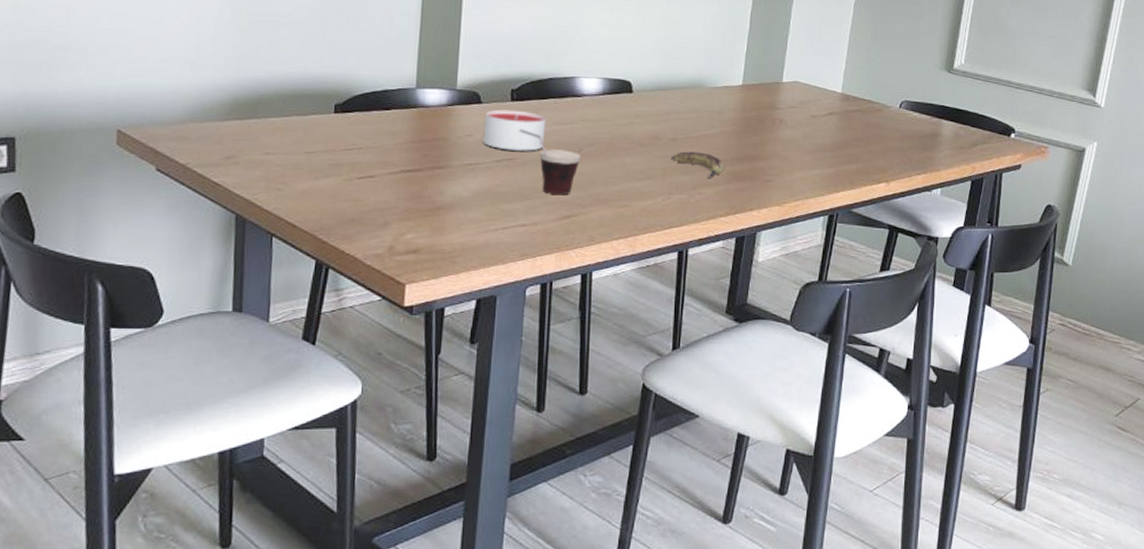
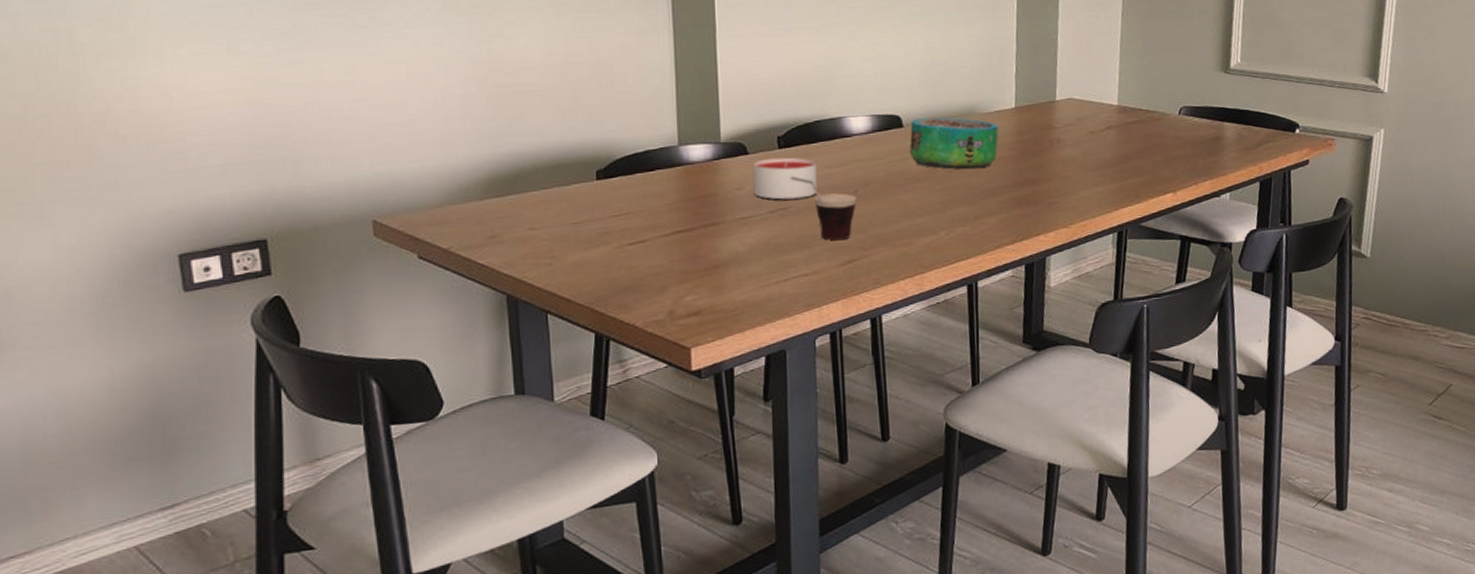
decorative bowl: none [637,86,724,140] -> present [910,117,999,170]
banana: present [671,151,725,178] -> none [950,181,1006,206]

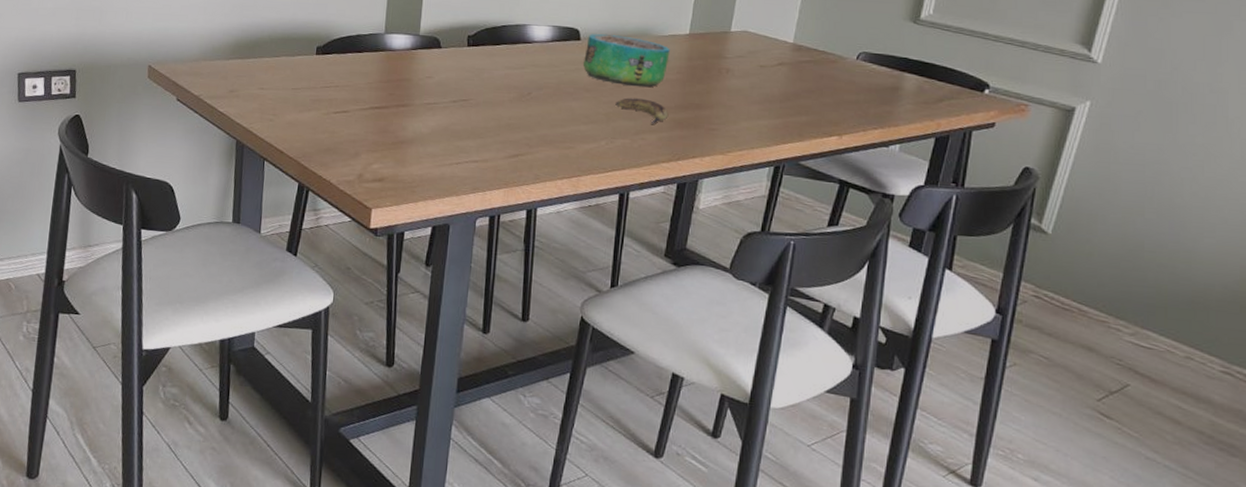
candle: present [753,157,818,200] -> none [441,54,499,93]
cup: present [790,176,857,240] -> none [474,72,530,135]
banana: none [950,181,1006,206] -> present [615,98,669,124]

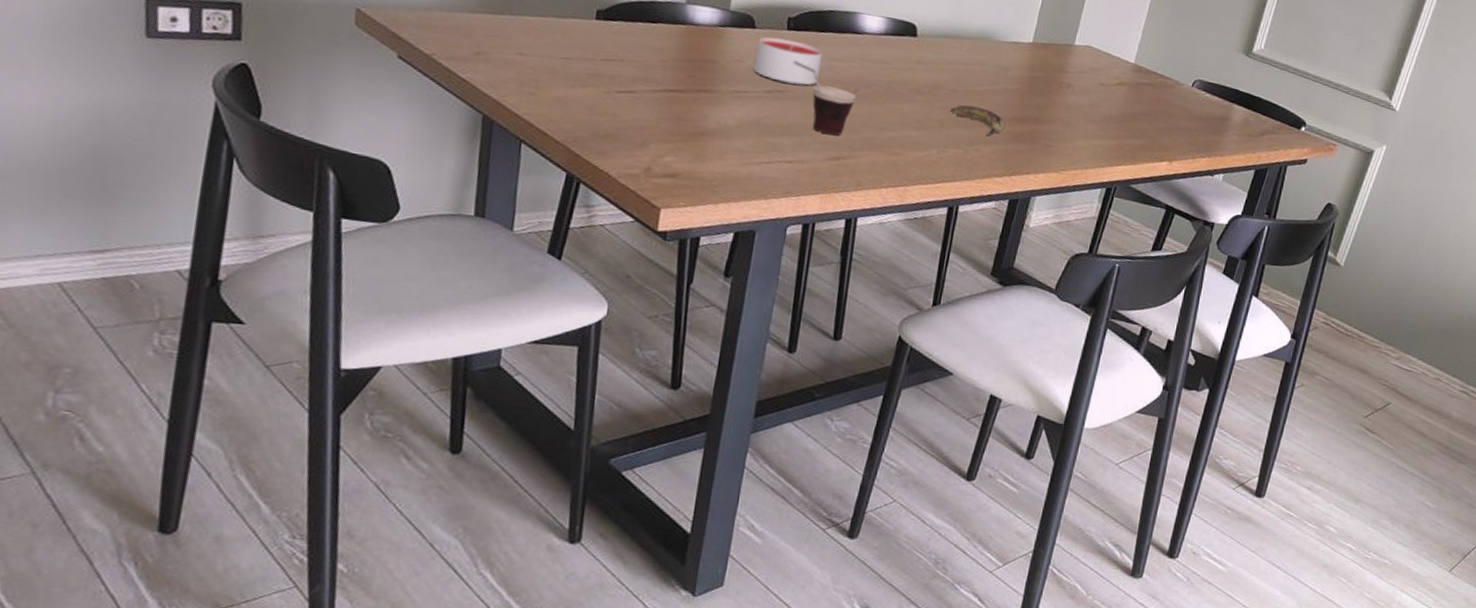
candle: none [441,54,499,93] -> present [753,37,823,86]
cup: none [474,72,530,135] -> present [793,60,857,135]
decorative bowl: present [584,34,670,88] -> none [918,31,1012,96]

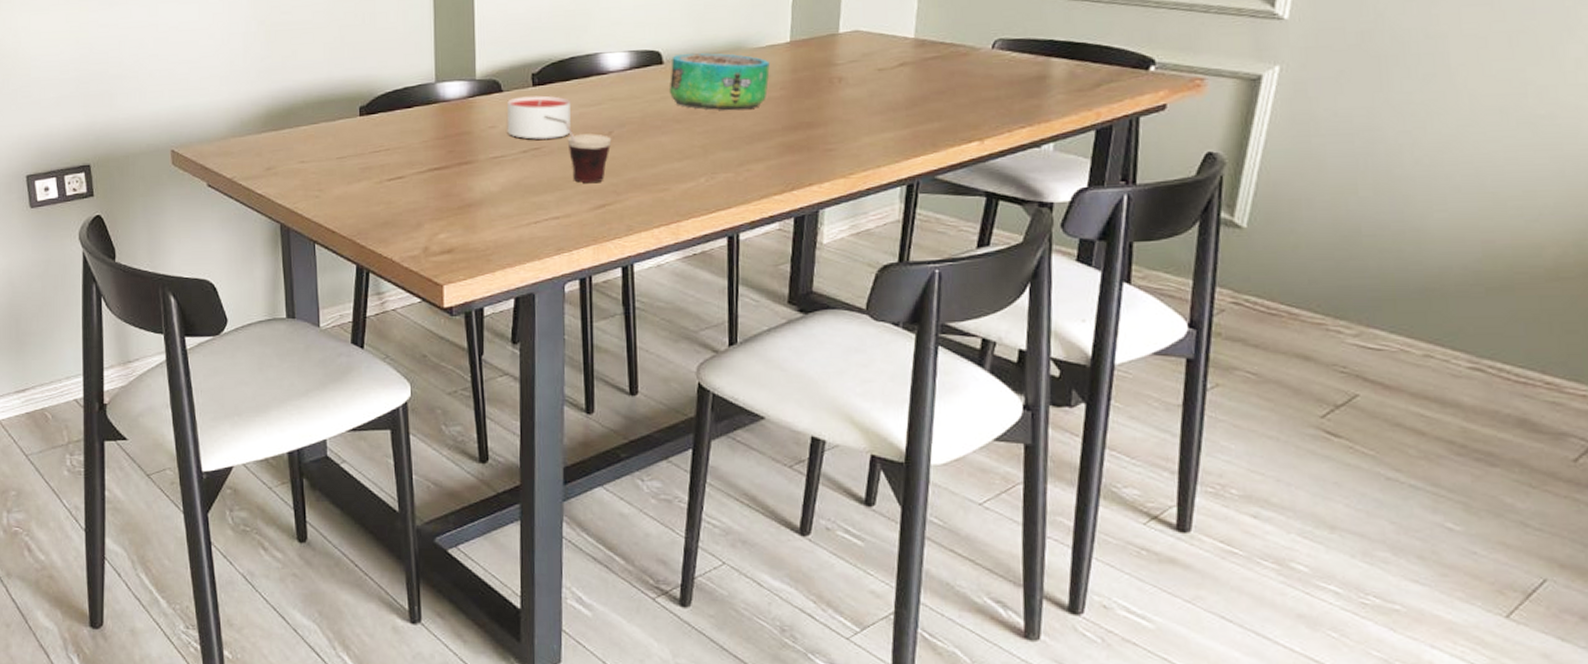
decorative bowl: none [918,31,1012,96] -> present [670,53,770,111]
banana: present [950,104,1006,136] -> none [712,123,776,152]

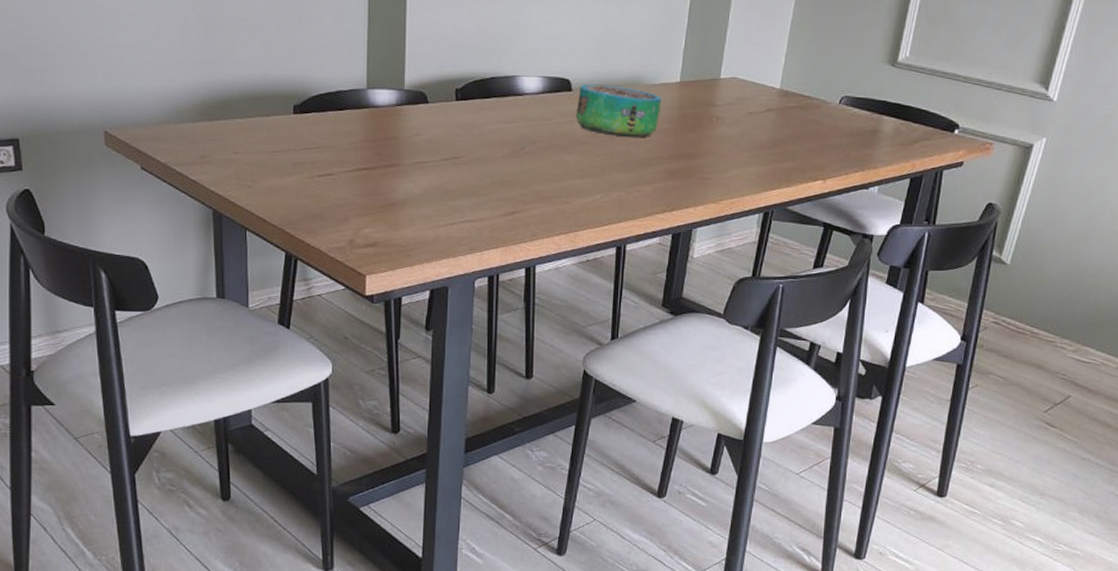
candle: present [507,95,572,140] -> none [431,109,490,150]
cup: present [543,115,612,183] -> none [464,128,523,192]

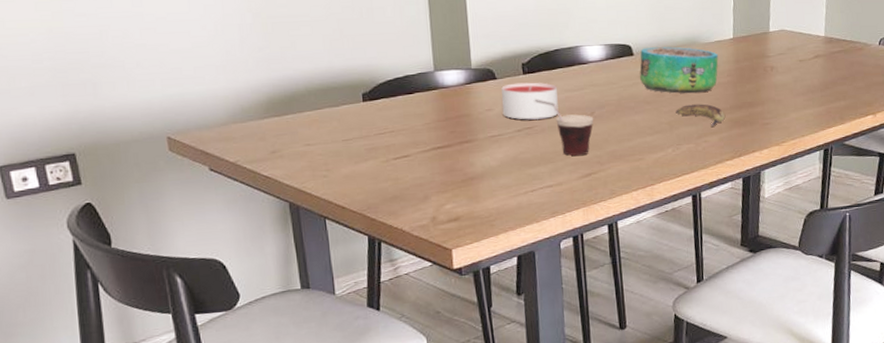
candle: none [431,109,490,150] -> present [501,82,558,120]
cup: none [464,128,523,192] -> present [534,99,594,156]
banana: none [609,149,662,175] -> present [675,104,726,127]

